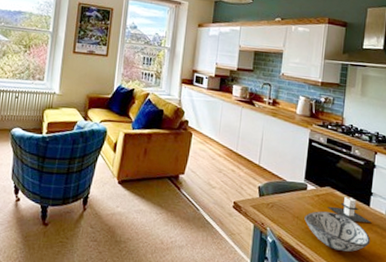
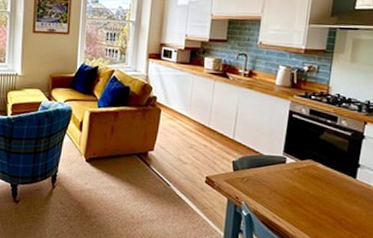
decorative bowl: present [304,211,371,252] -> none [282,184,356,224]
candle: present [328,197,372,223] -> none [308,170,358,195]

